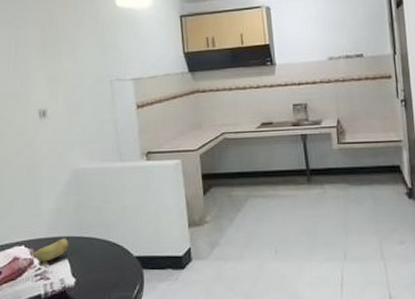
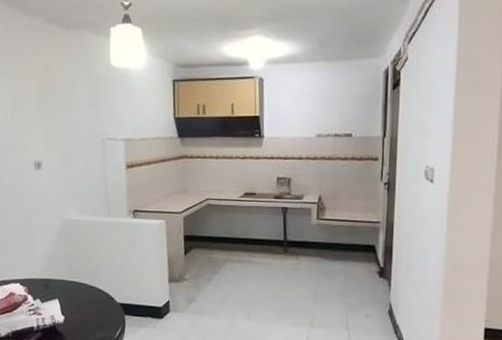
banana: present [31,237,70,262] -> none [25,279,60,300]

